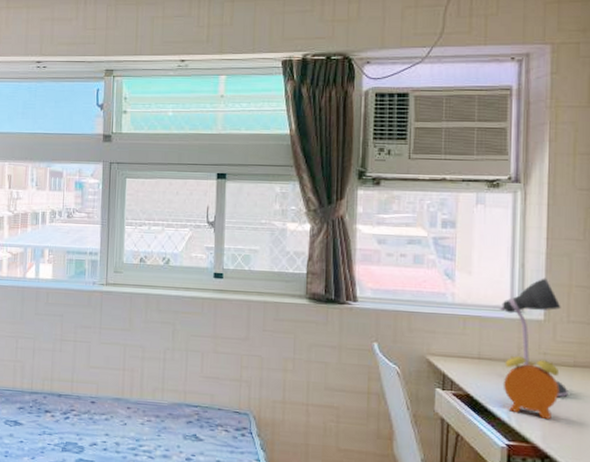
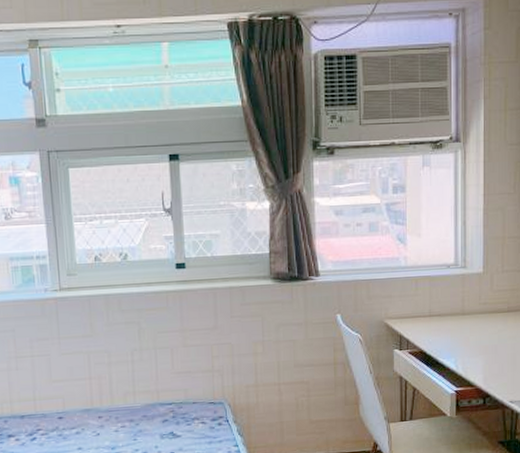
desk lamp: present [500,278,568,397] -> none [446,232,504,341]
alarm clock: present [503,348,559,420] -> none [450,300,497,363]

